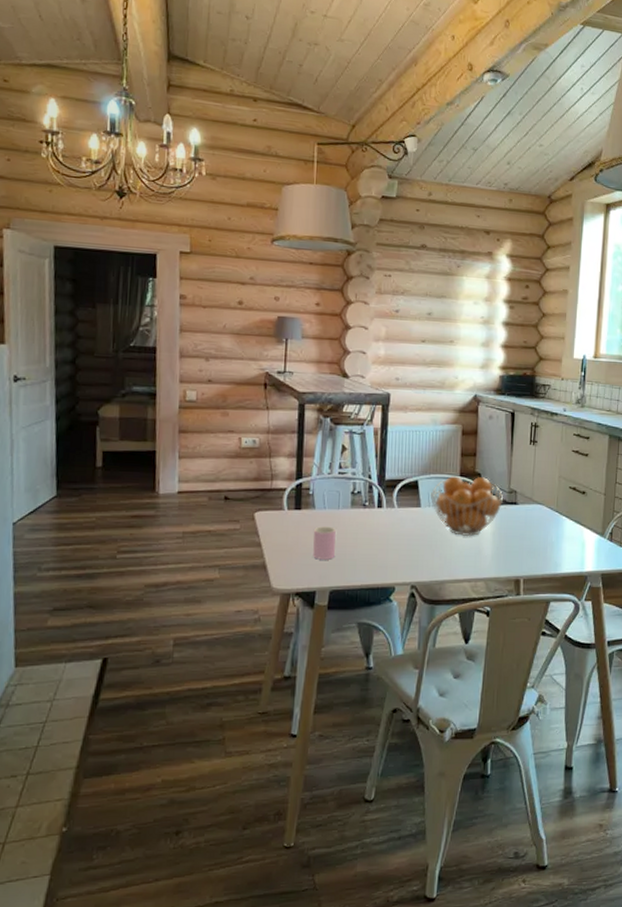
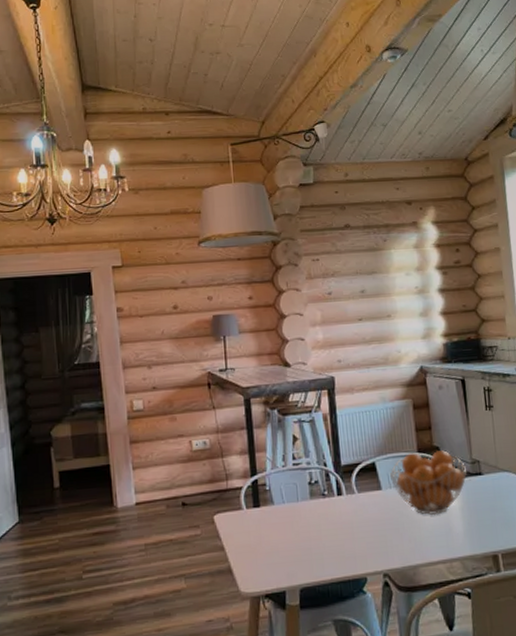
cup: present [313,526,336,560] -> none [275,521,301,557]

